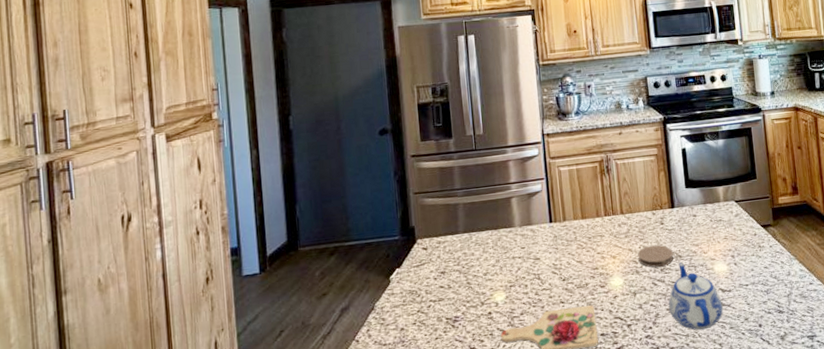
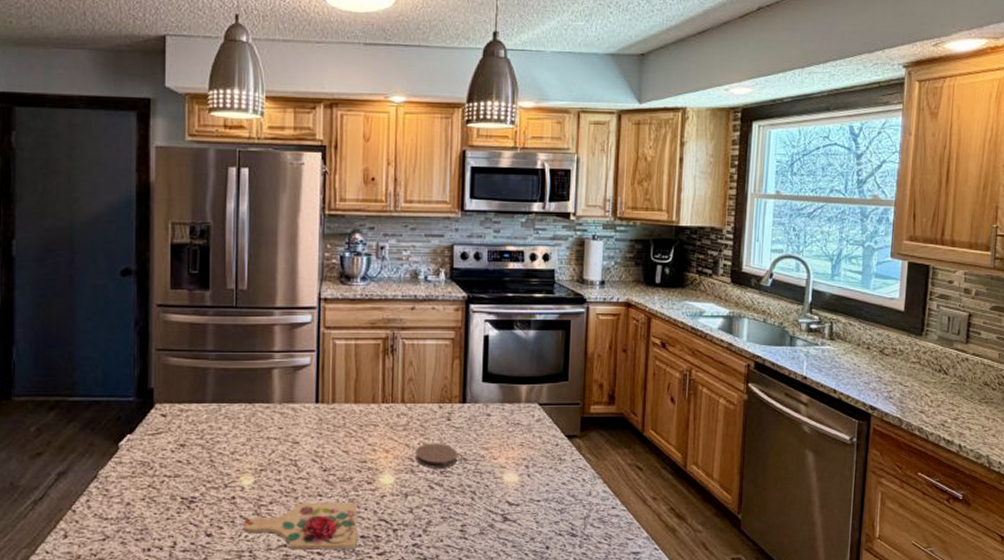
teapot: present [668,262,723,331] -> none [443,466,507,545]

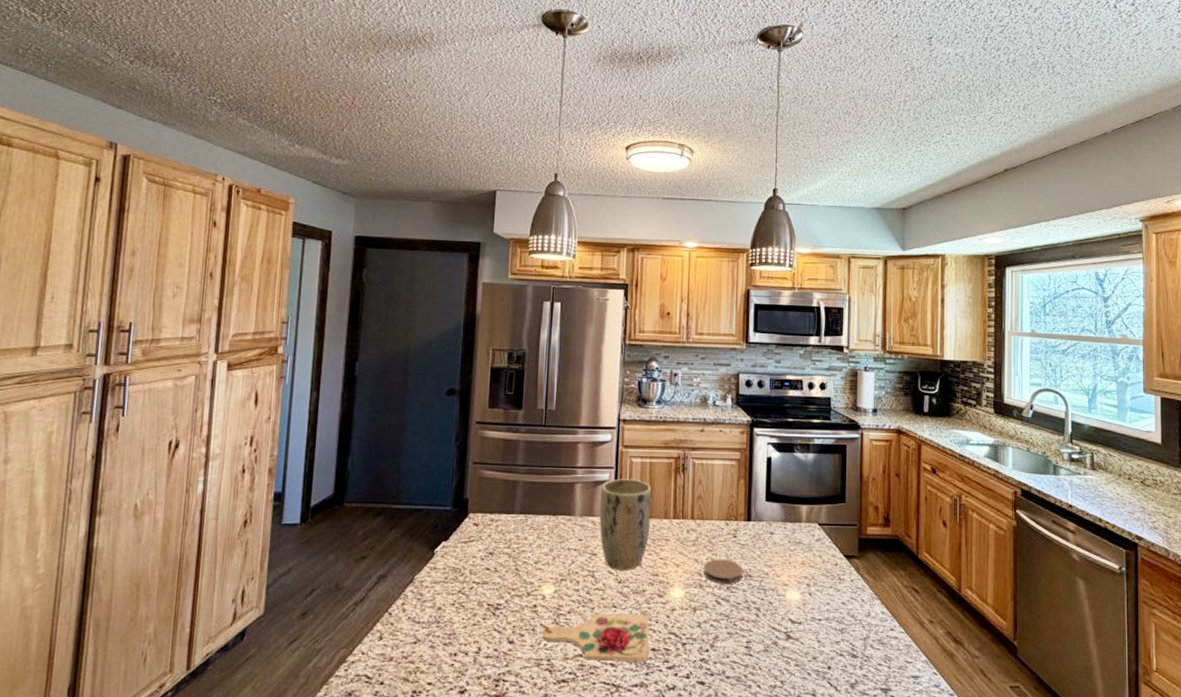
plant pot: none [300,362,358,458] -> present [599,478,652,570]

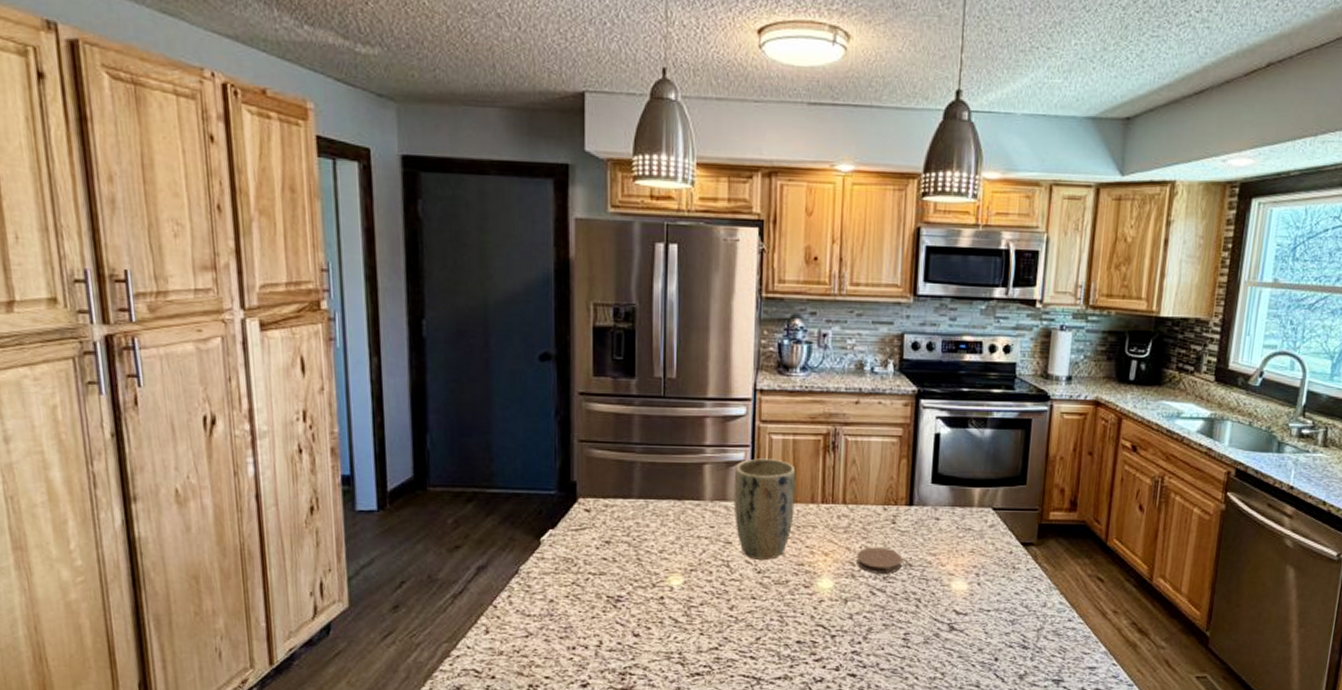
cutting board: present [542,613,649,661] -> none [672,605,794,654]

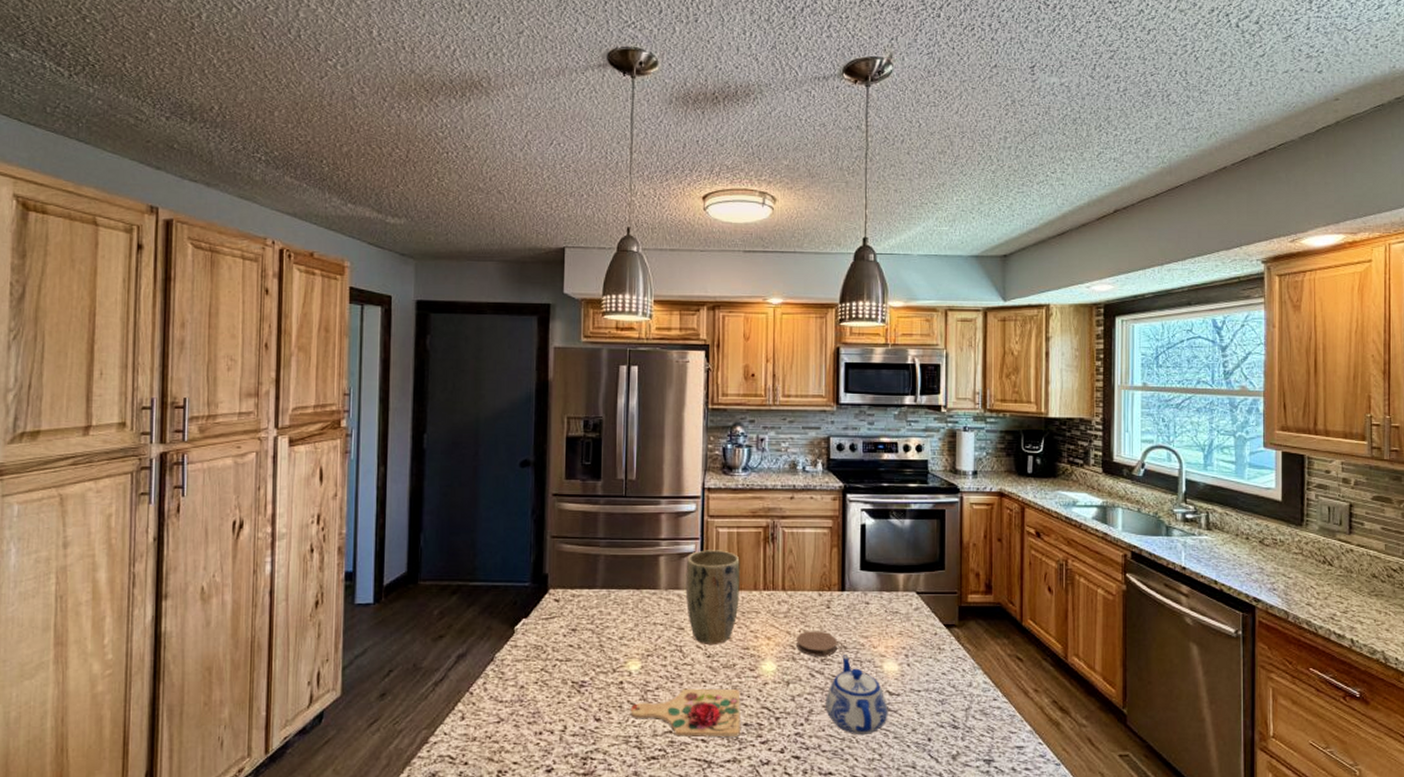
cutting board: none [672,605,794,654] -> present [630,688,741,737]
teapot: none [885,572,954,655] -> present [824,655,888,736]

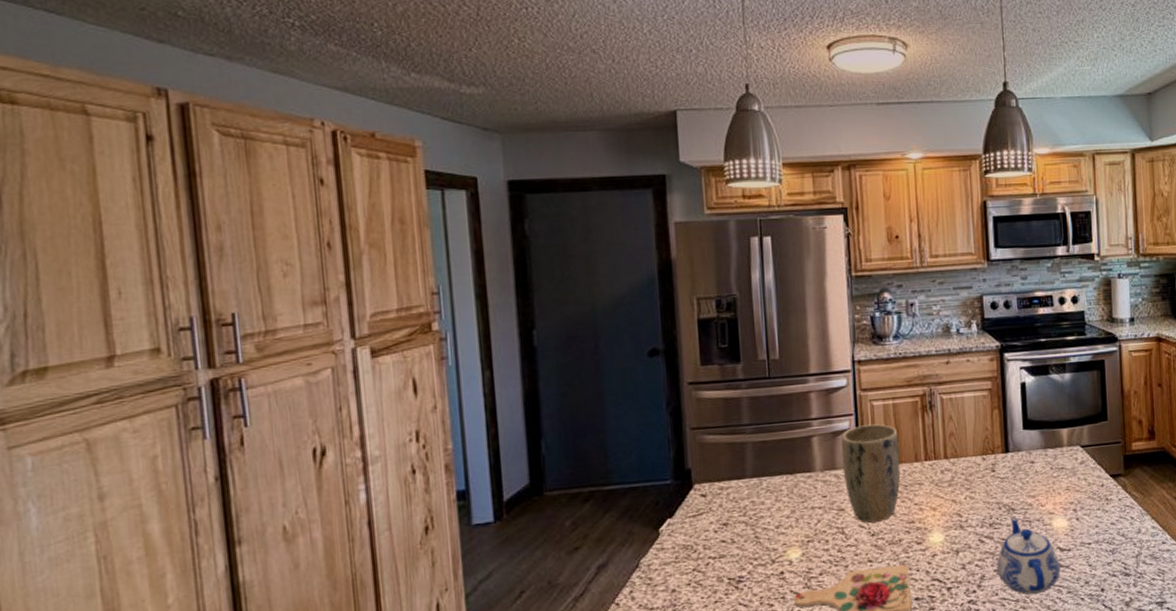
coaster: present [796,631,837,656] -> none [963,495,1005,522]

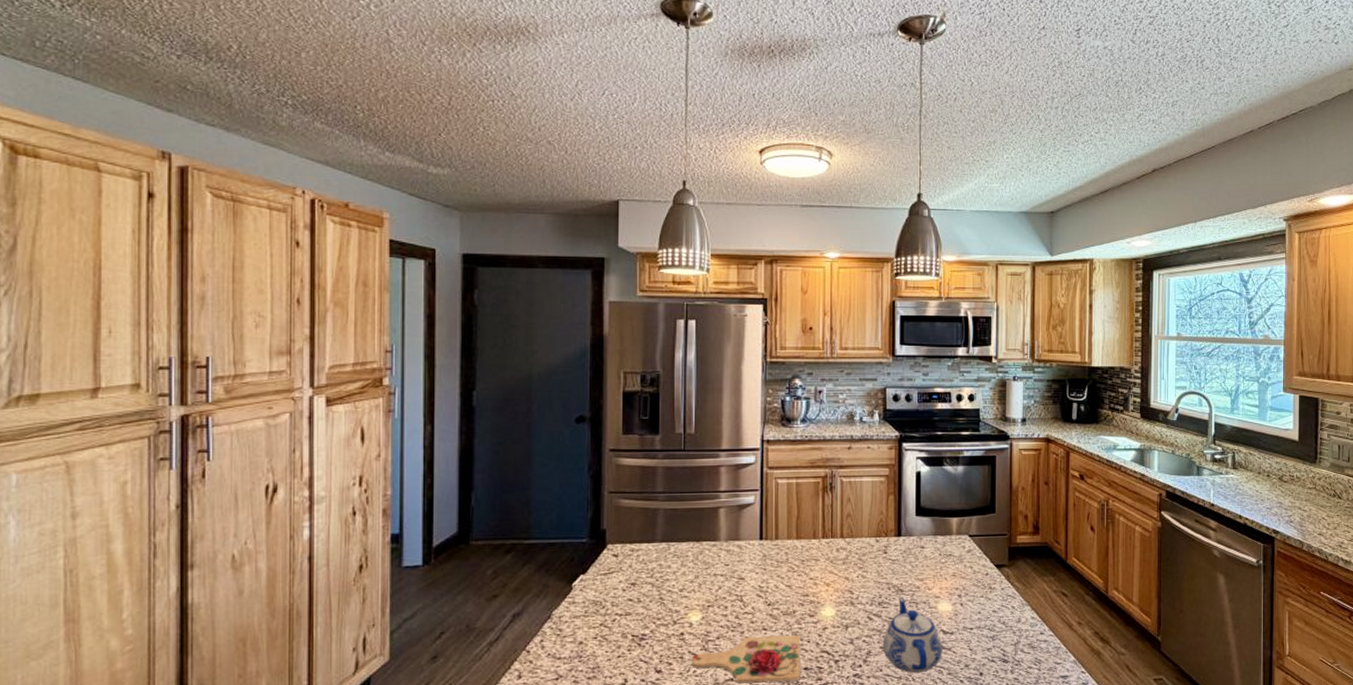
plant pot: present [841,424,901,523] -> none [745,500,799,593]

